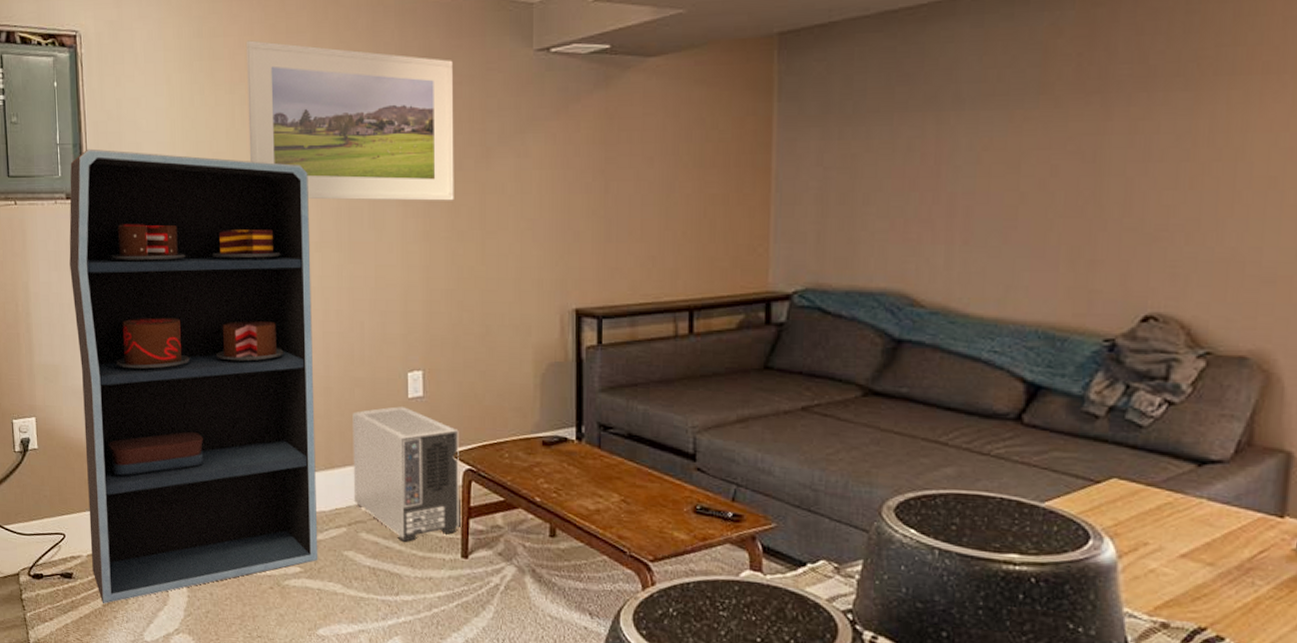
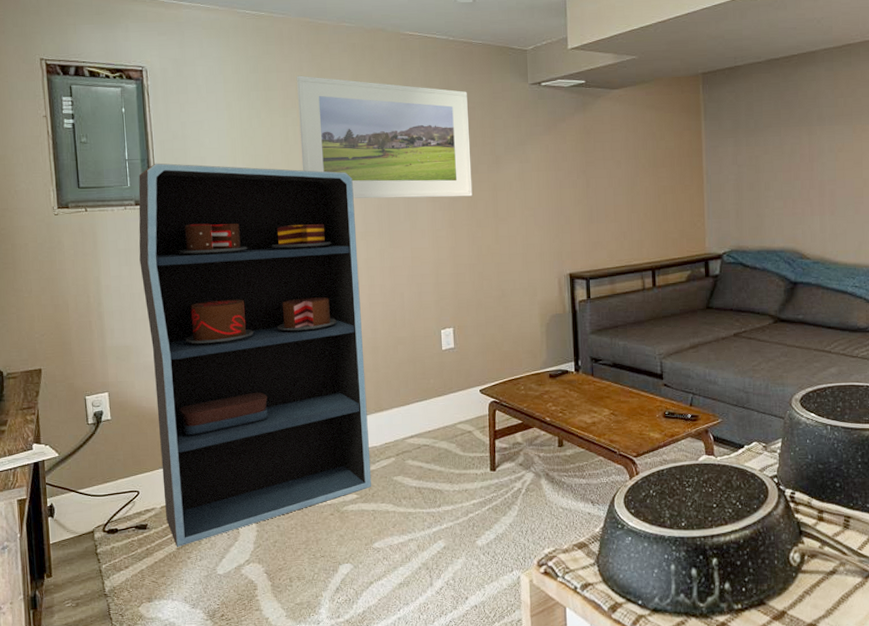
air purifier: present [352,406,459,542] -> none [397,357,487,464]

